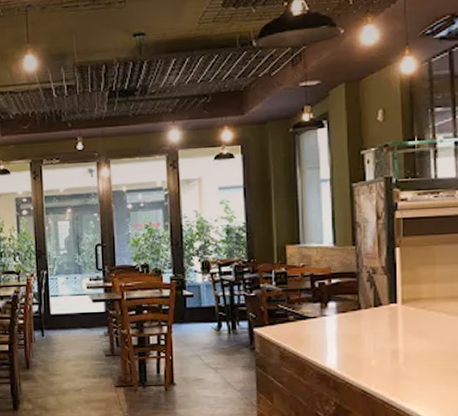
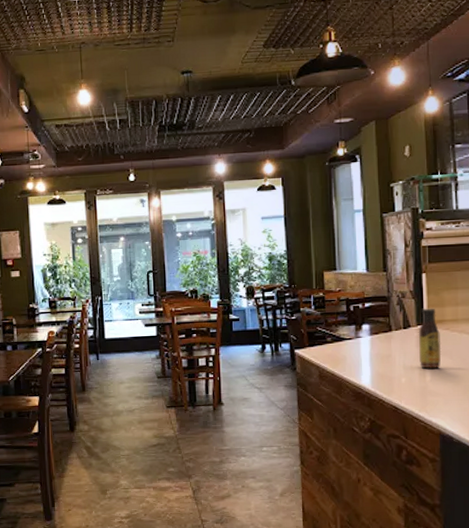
sauce bottle: none [390,285,417,350] -> present [418,308,442,369]

